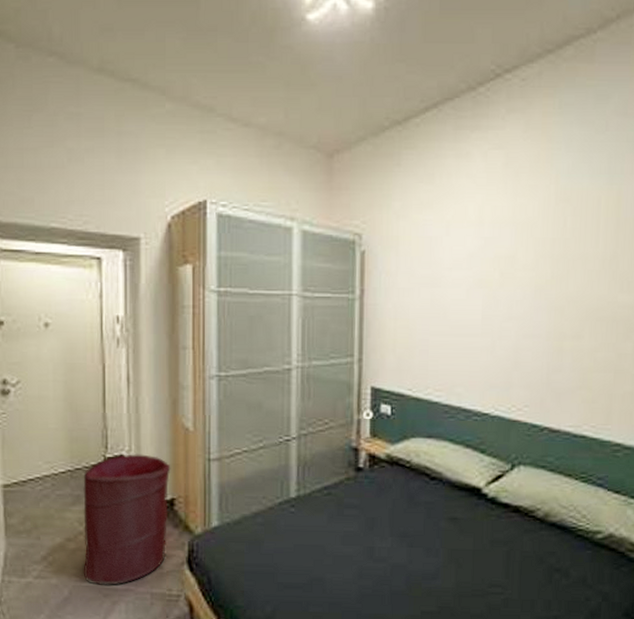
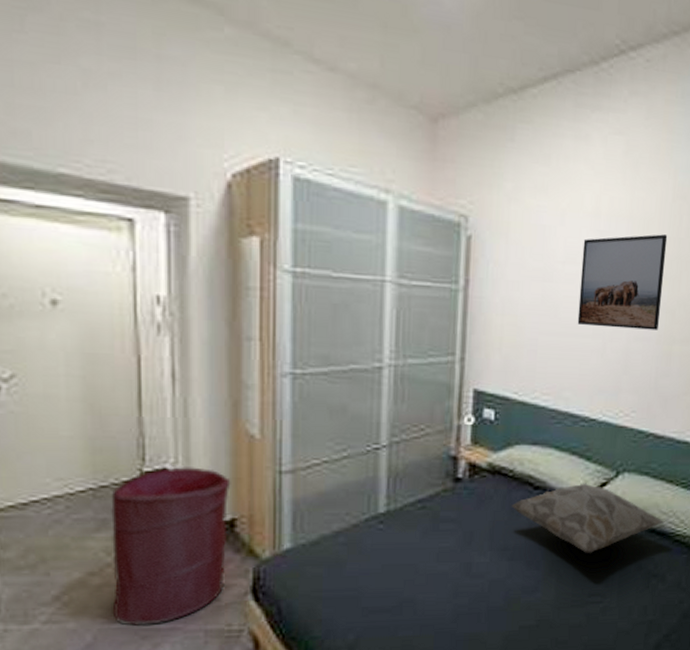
decorative pillow: none [409,475,565,544] -> present [511,483,665,553]
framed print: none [466,236,552,327] -> present [577,234,668,330]

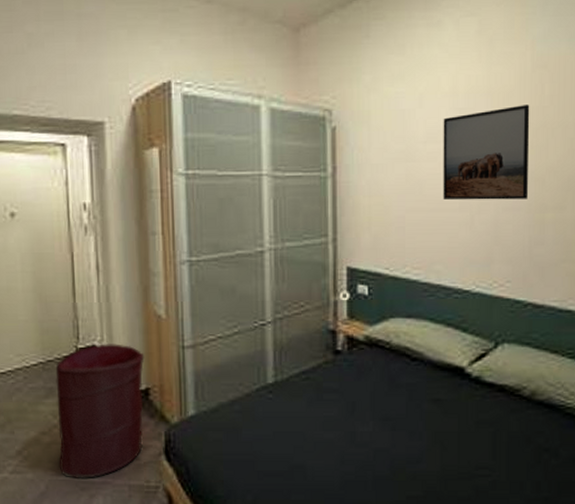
decorative pillow: present [511,483,665,553] -> none [390,354,553,425]

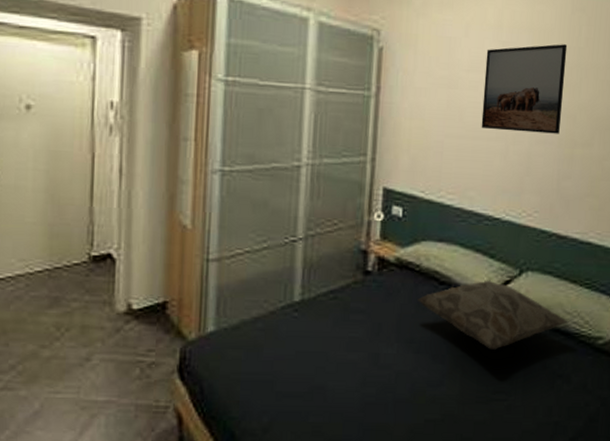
laundry hamper: present [55,344,145,480] -> none [58,252,165,398]
decorative pillow: none [390,354,553,425] -> present [417,280,569,350]

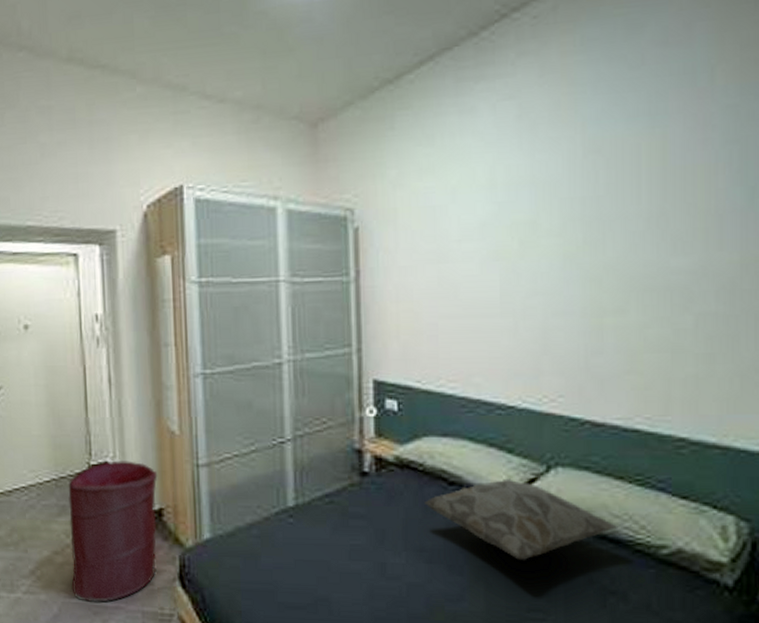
laundry hamper: none [58,252,165,398] -> present [68,461,158,603]
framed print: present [481,44,568,134] -> none [479,195,583,305]

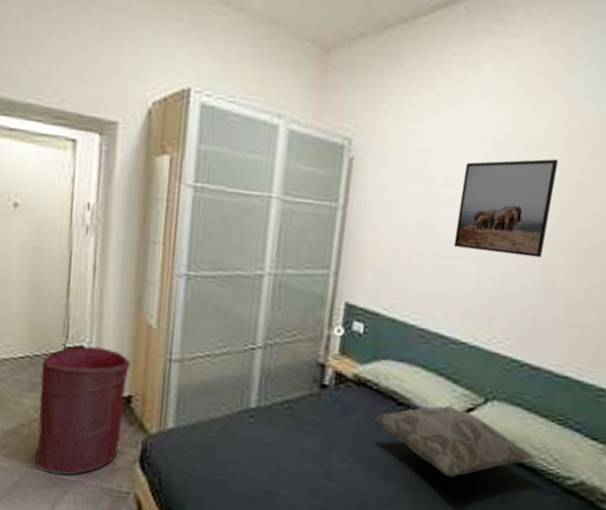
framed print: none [479,195,583,305] -> present [453,159,559,258]

